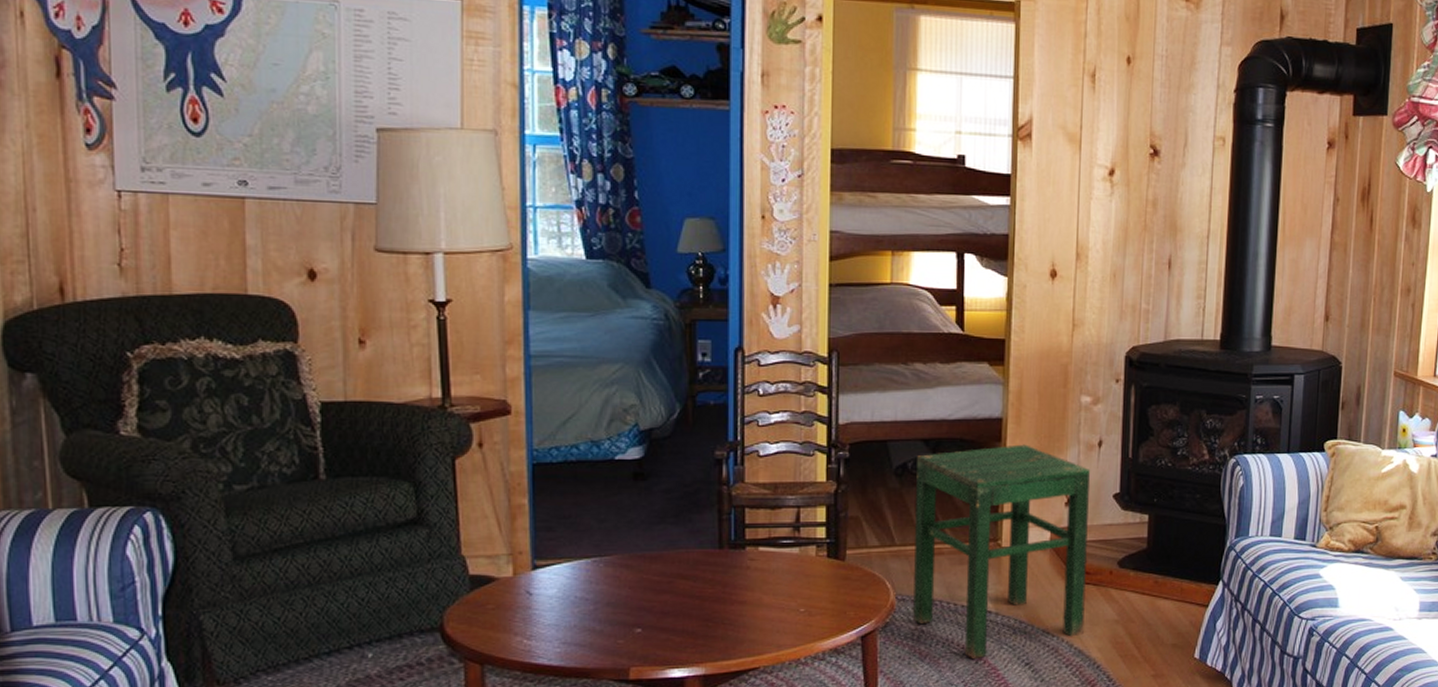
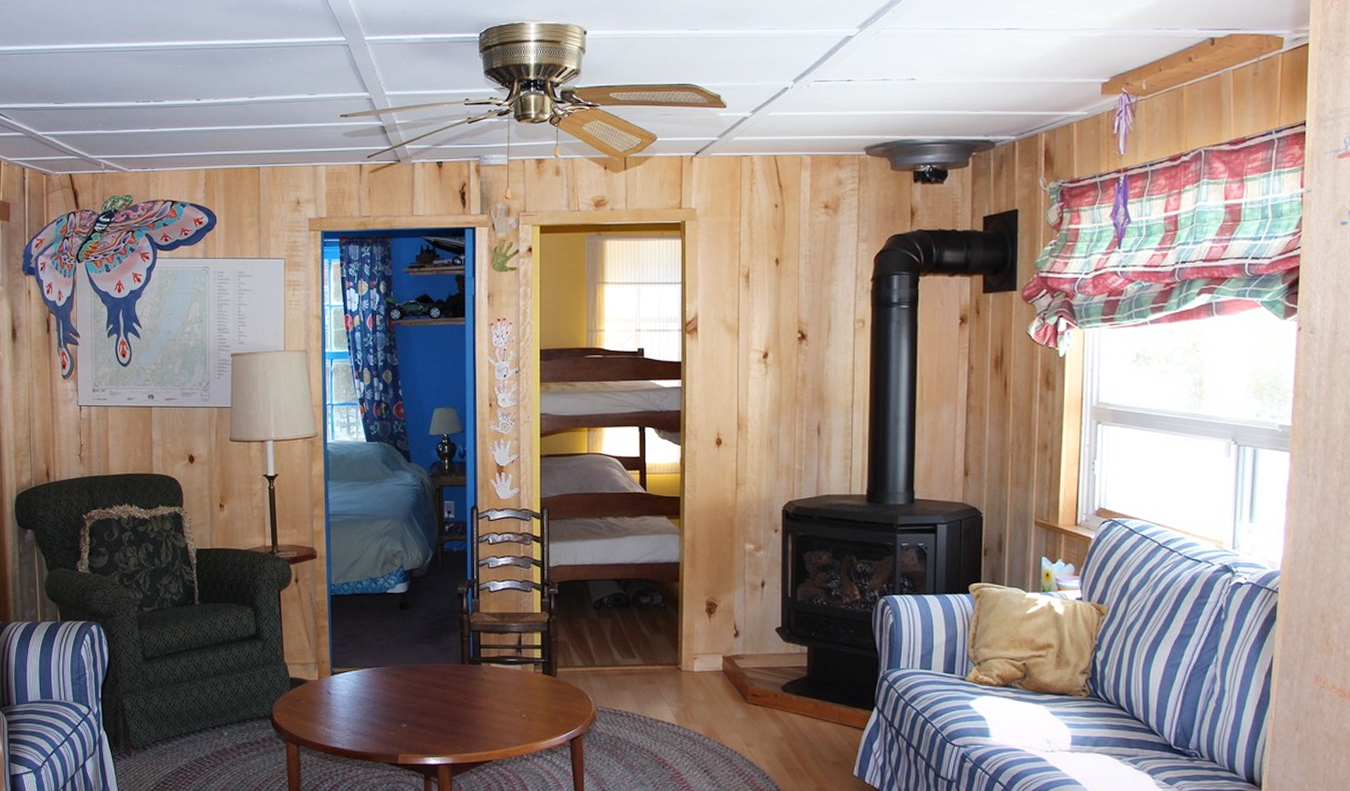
stool: present [913,444,1090,660] -> none [611,584,755,765]

